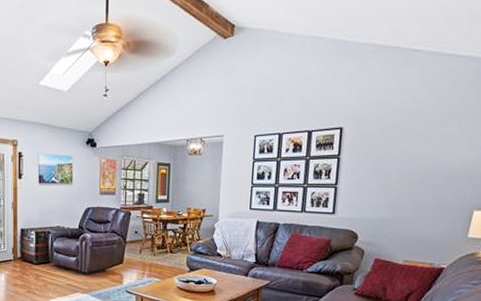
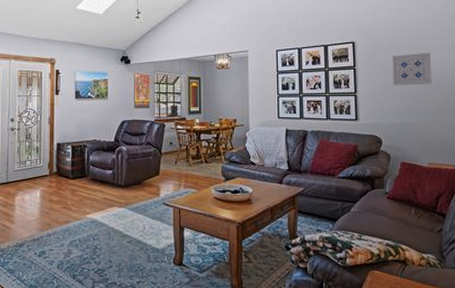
wall art: none [378,141,427,178] -> present [392,52,432,86]

